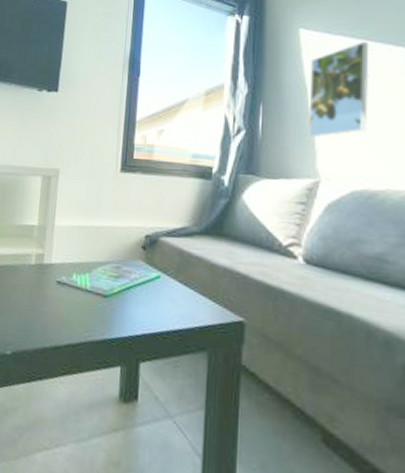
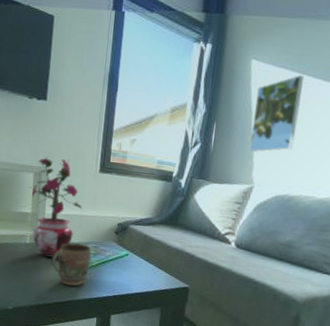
potted plant: none [36,156,101,283] -> present [29,157,83,258]
mug: none [61,262,113,322] -> present [51,243,92,286]

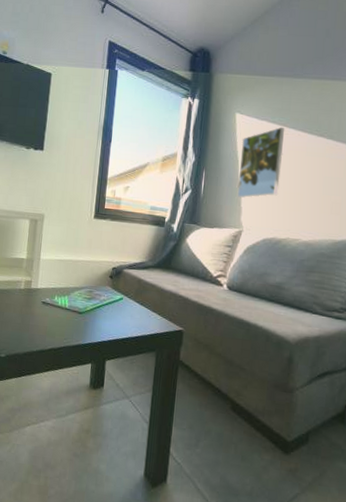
potted plant: present [29,157,83,258] -> none [25,204,78,303]
mug: present [51,243,92,286] -> none [46,288,86,332]

